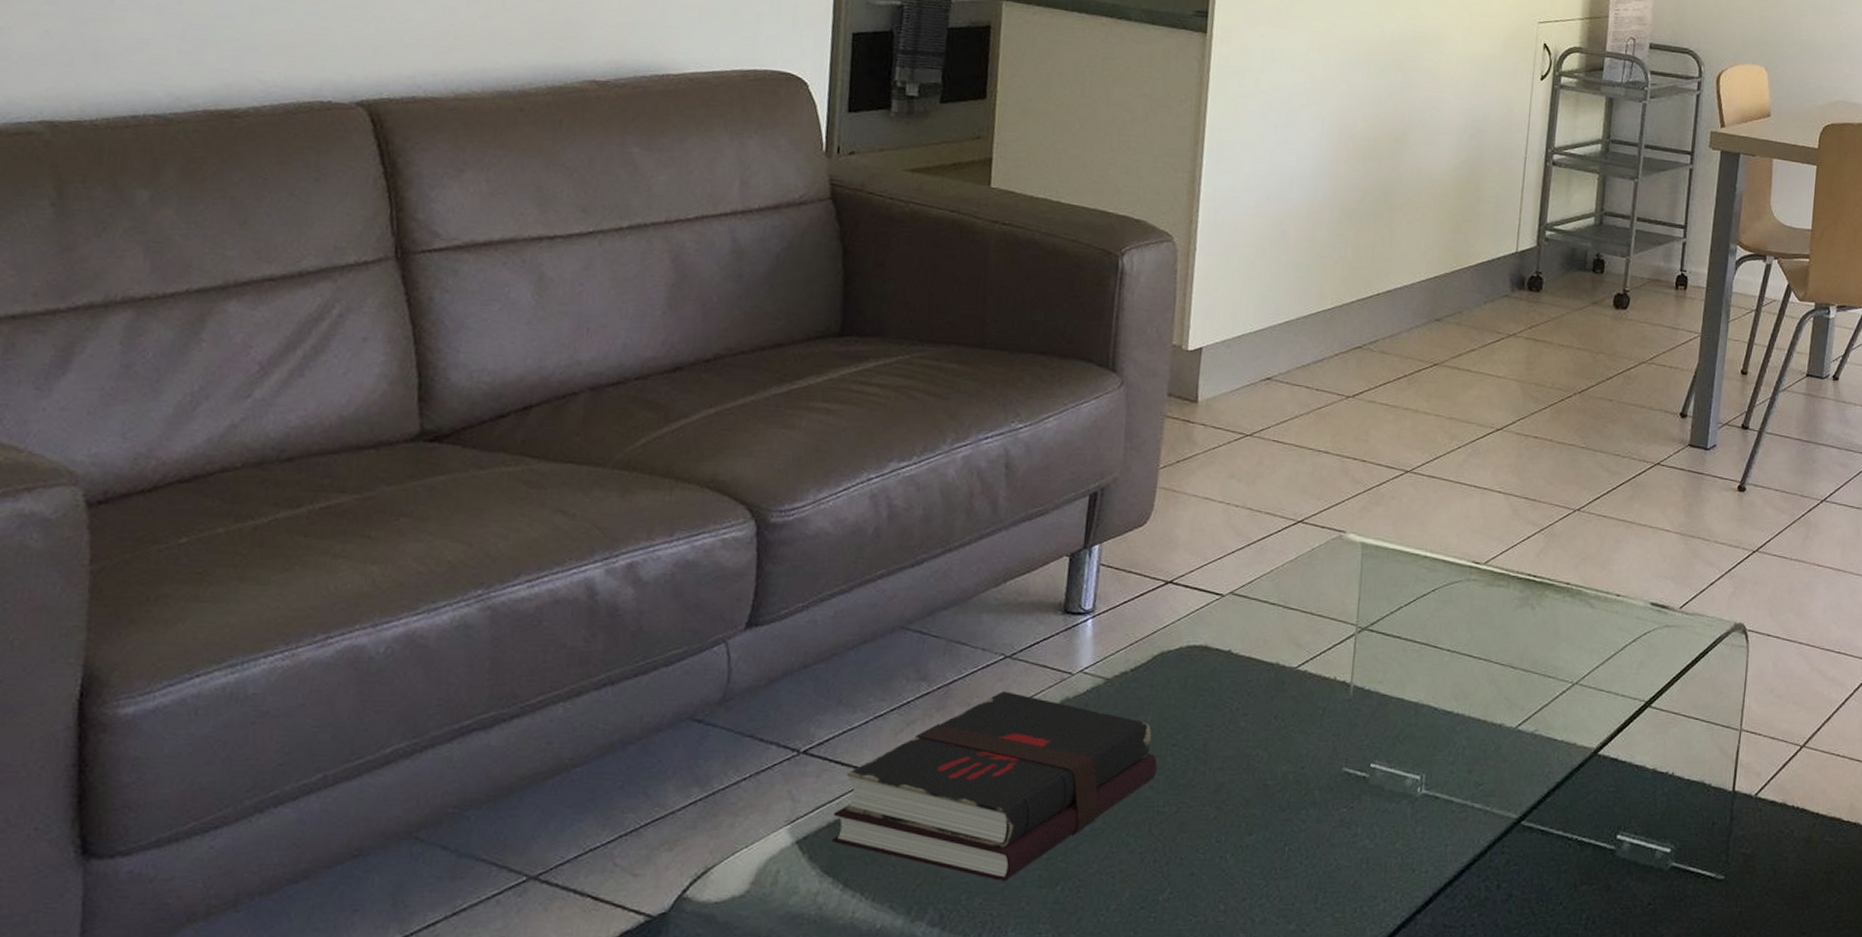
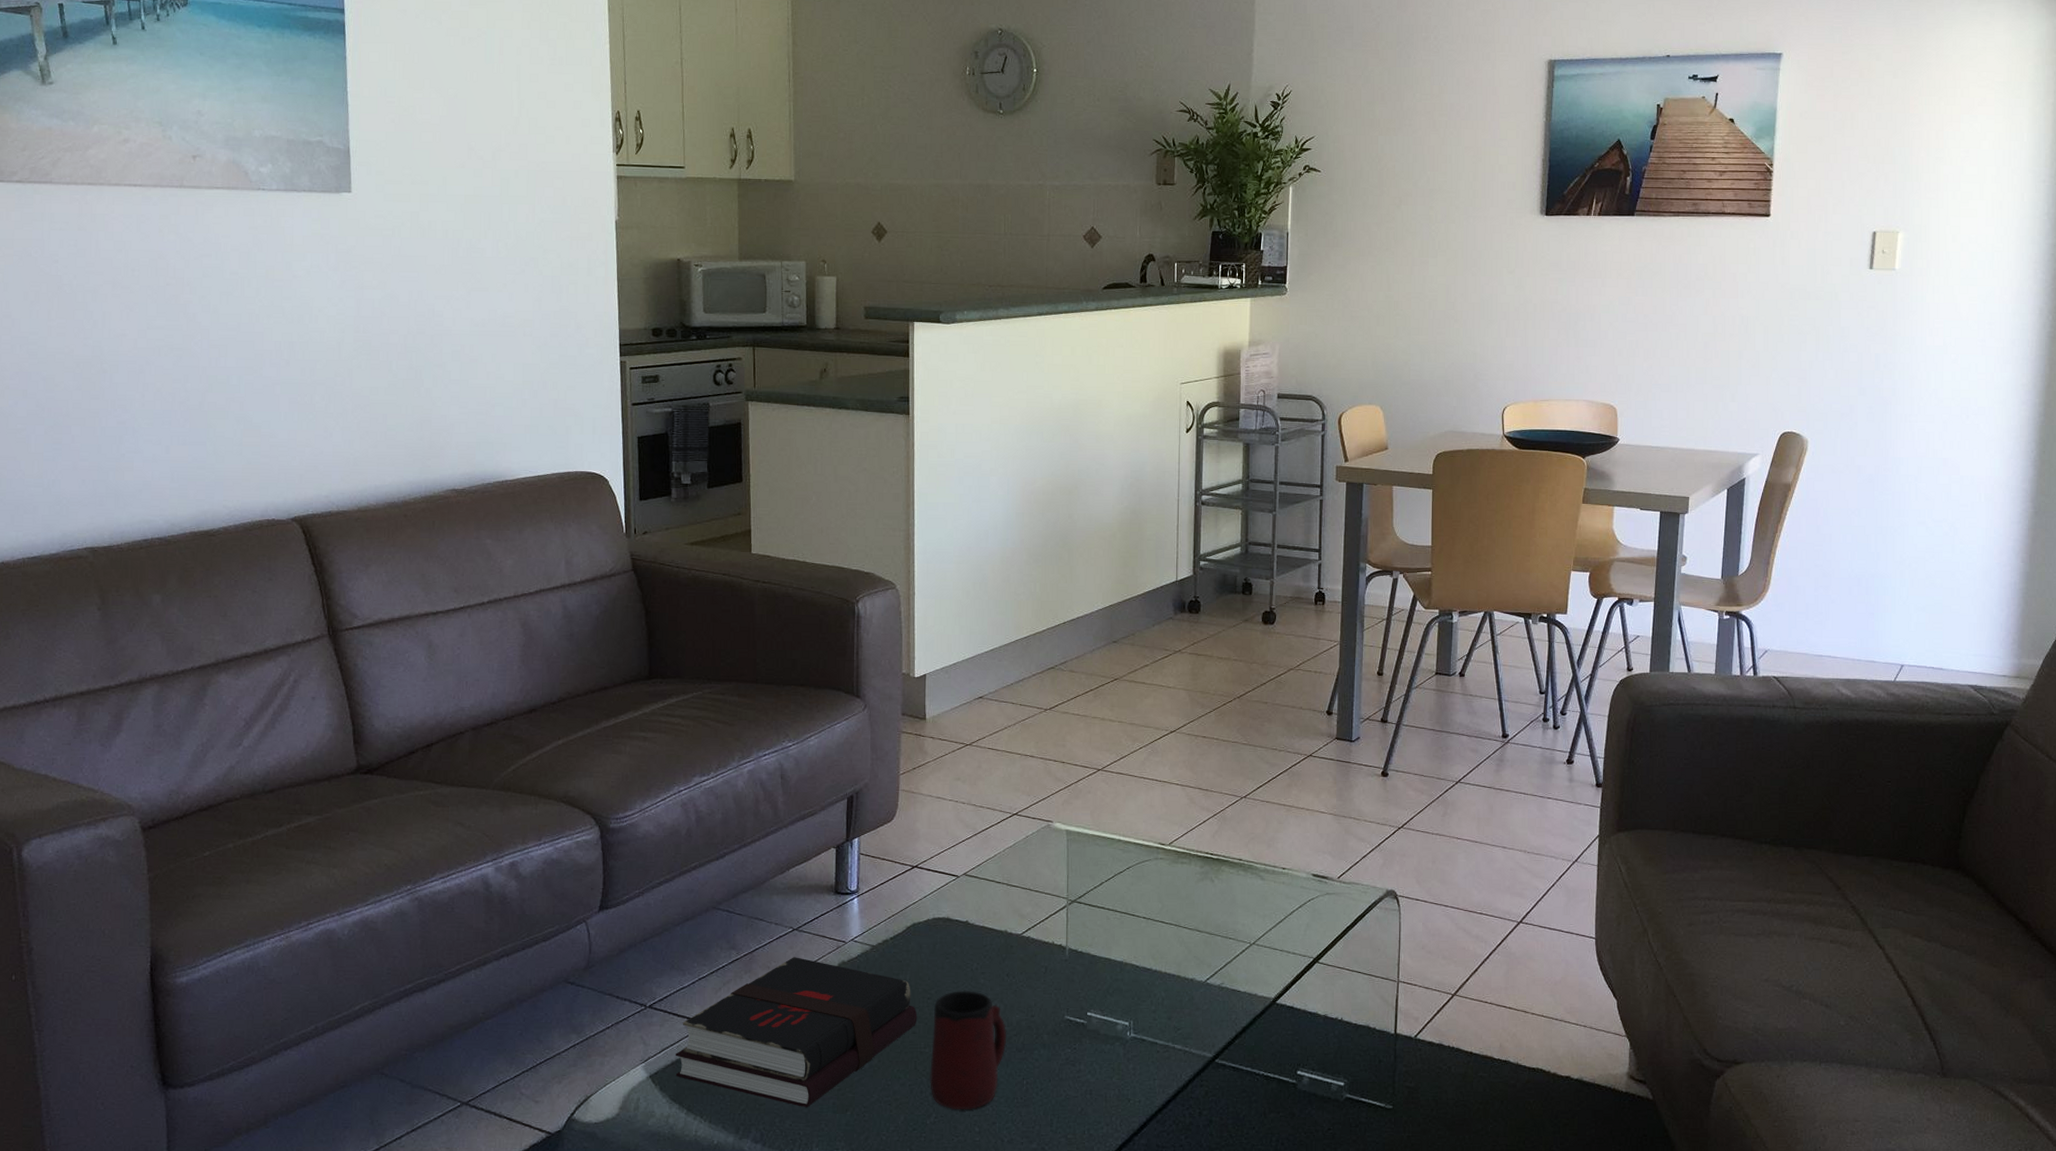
mug: none [1166,735,1269,882] -> present [930,990,1006,1109]

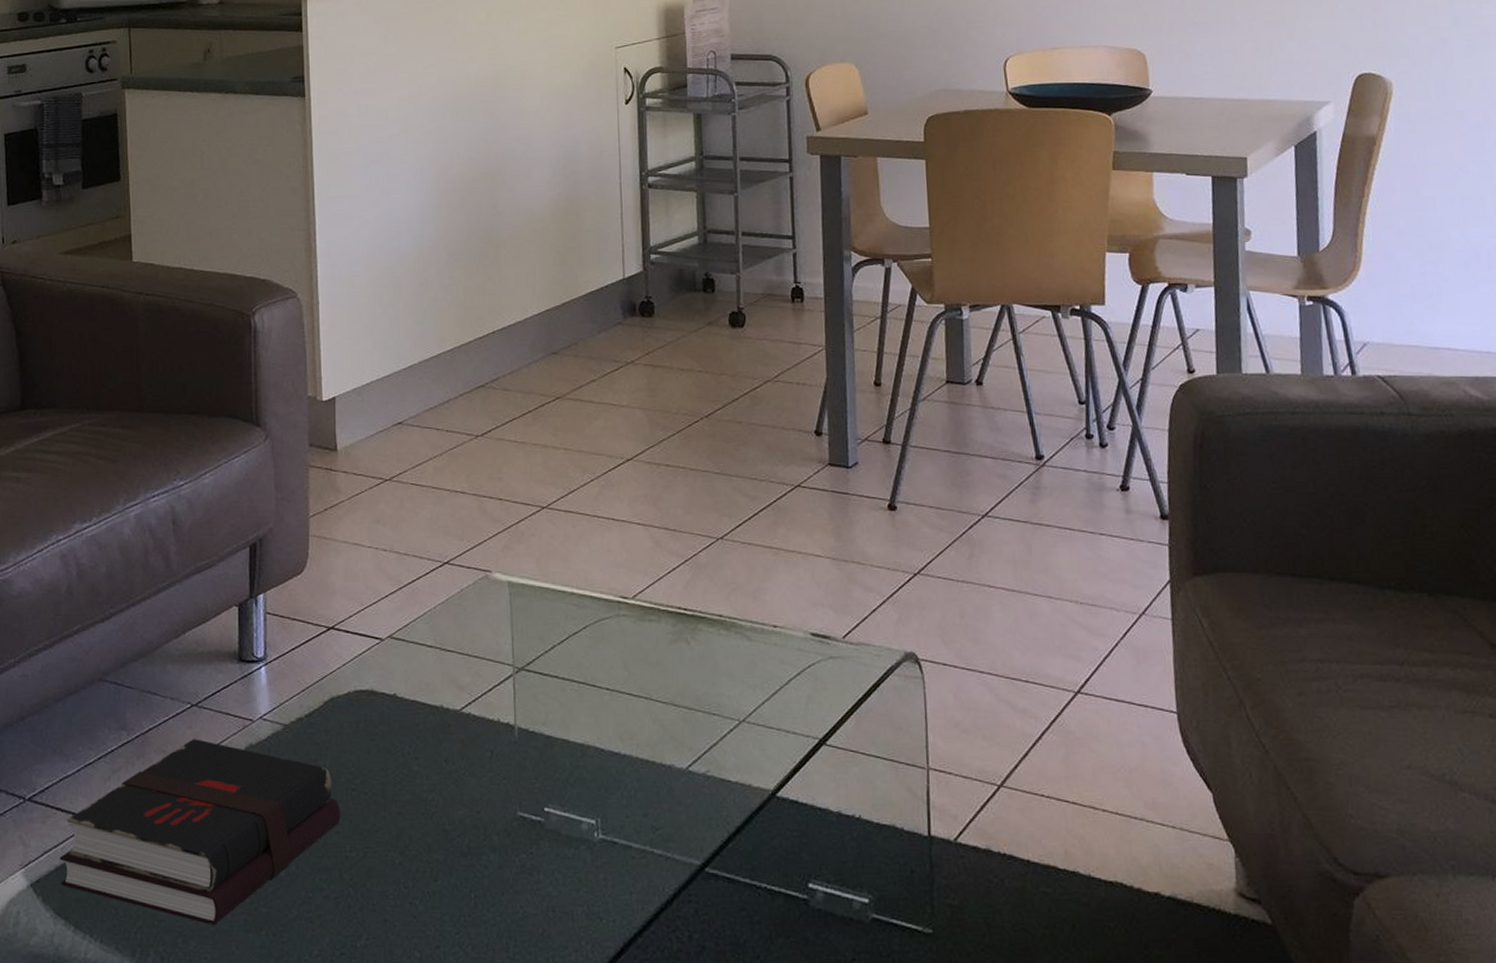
mug: present [930,990,1006,1109] -> none [358,779,448,929]

